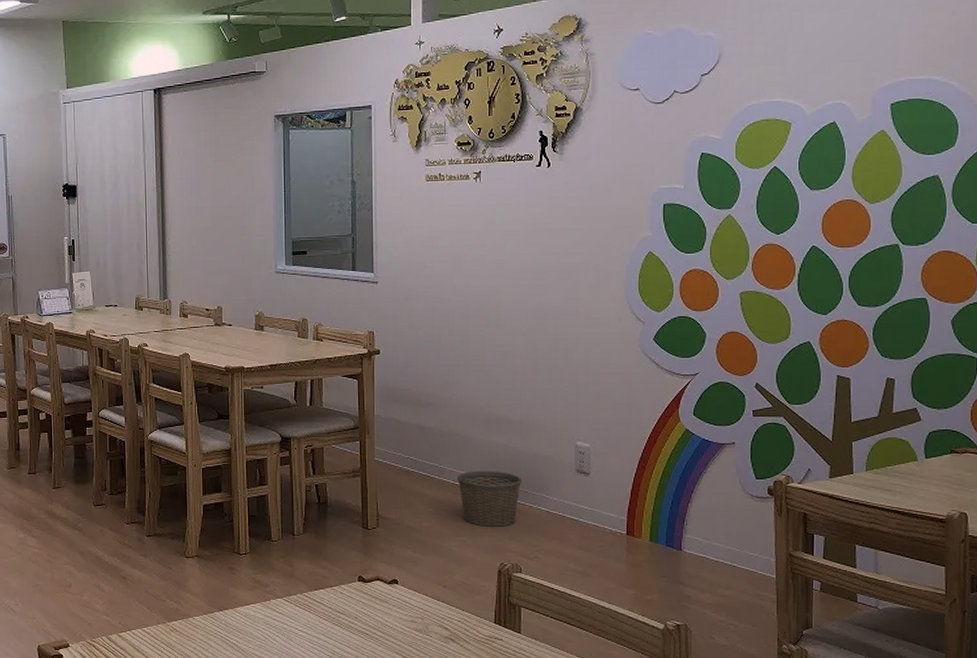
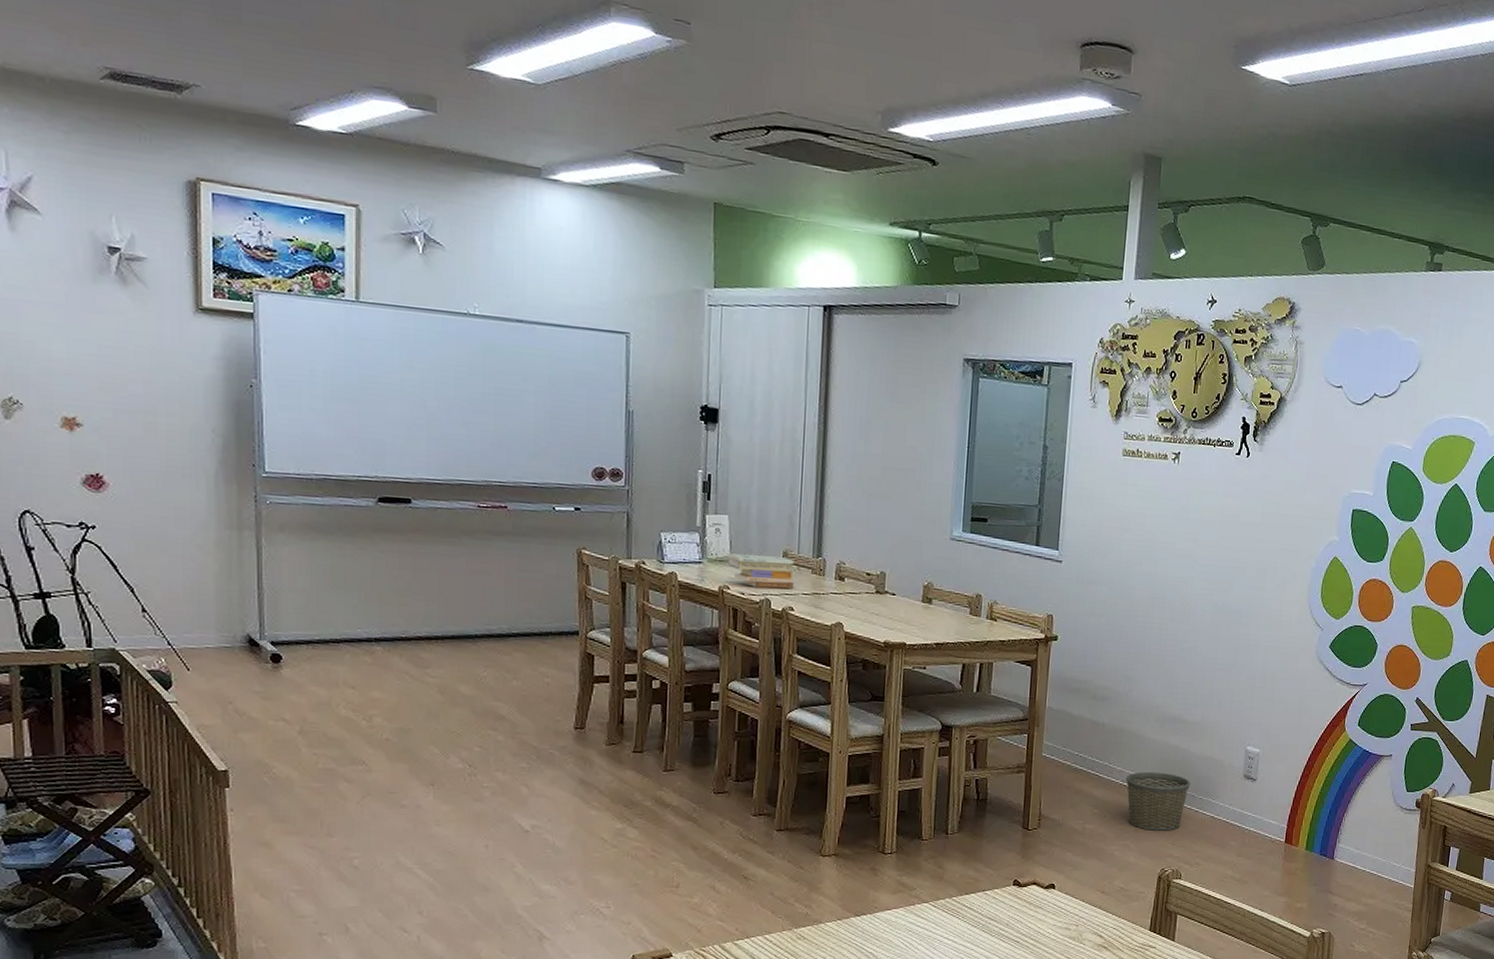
books: none [90,301,147,330] -> present [726,553,795,590]

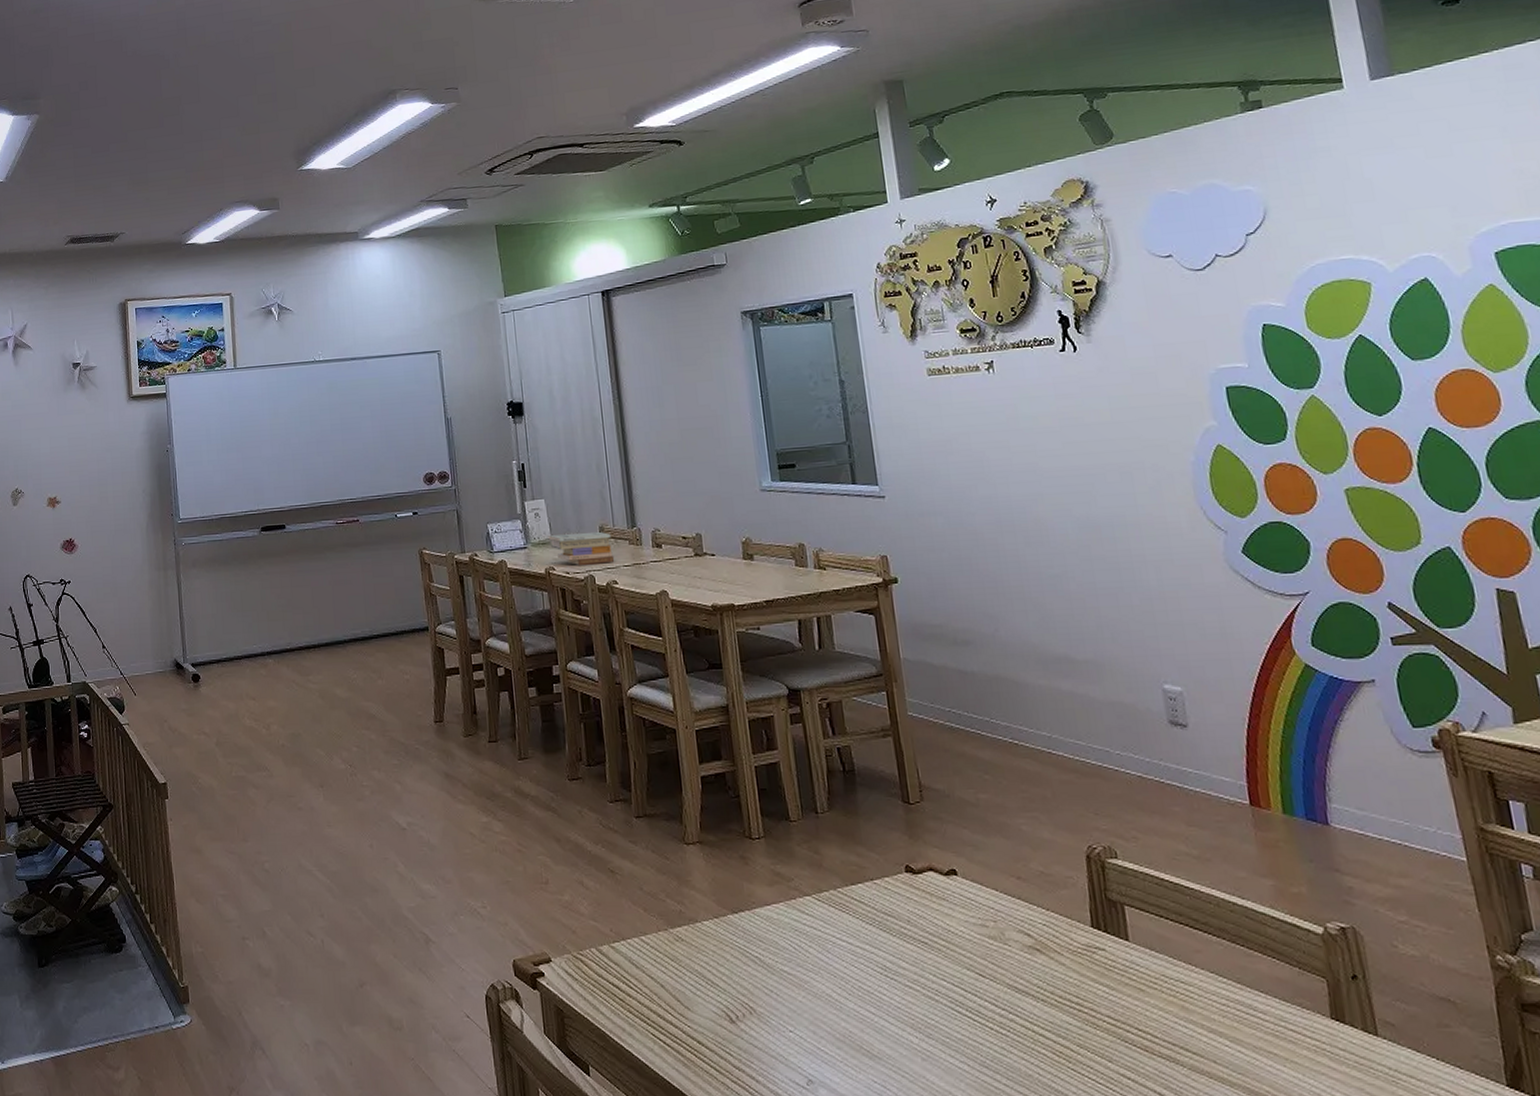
basket: present [1125,771,1191,831] -> none [1014,724,1101,798]

